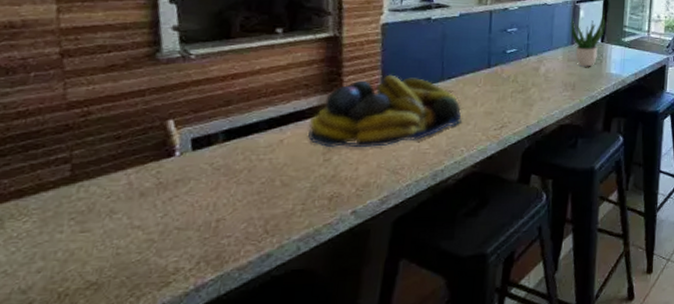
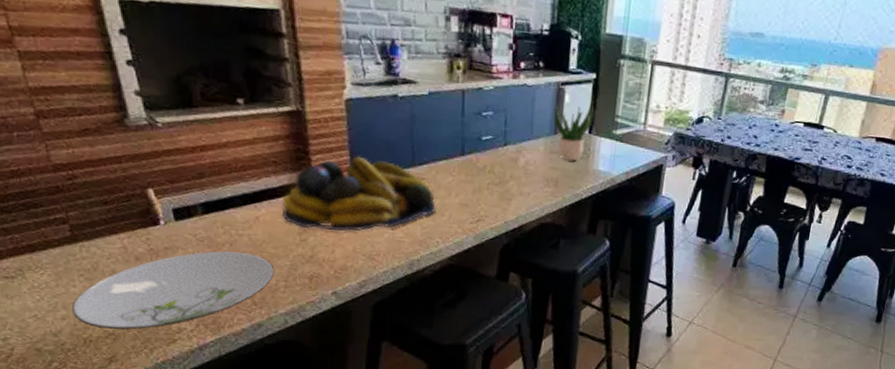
plate: none [51,178,293,278] -> present [72,251,275,330]

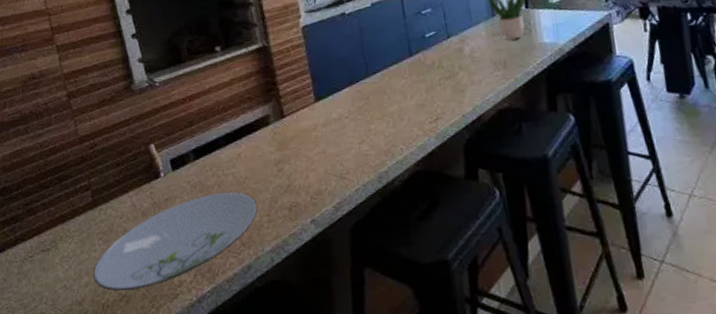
fruit bowl: present [281,156,436,231] -> none [258,77,395,158]

